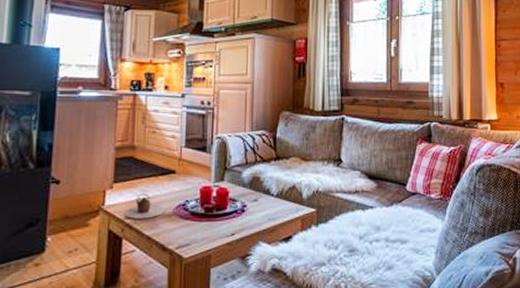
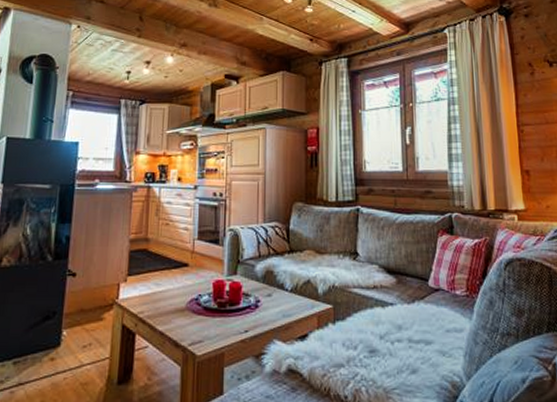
teapot: present [124,193,166,219] -> none [138,287,179,313]

